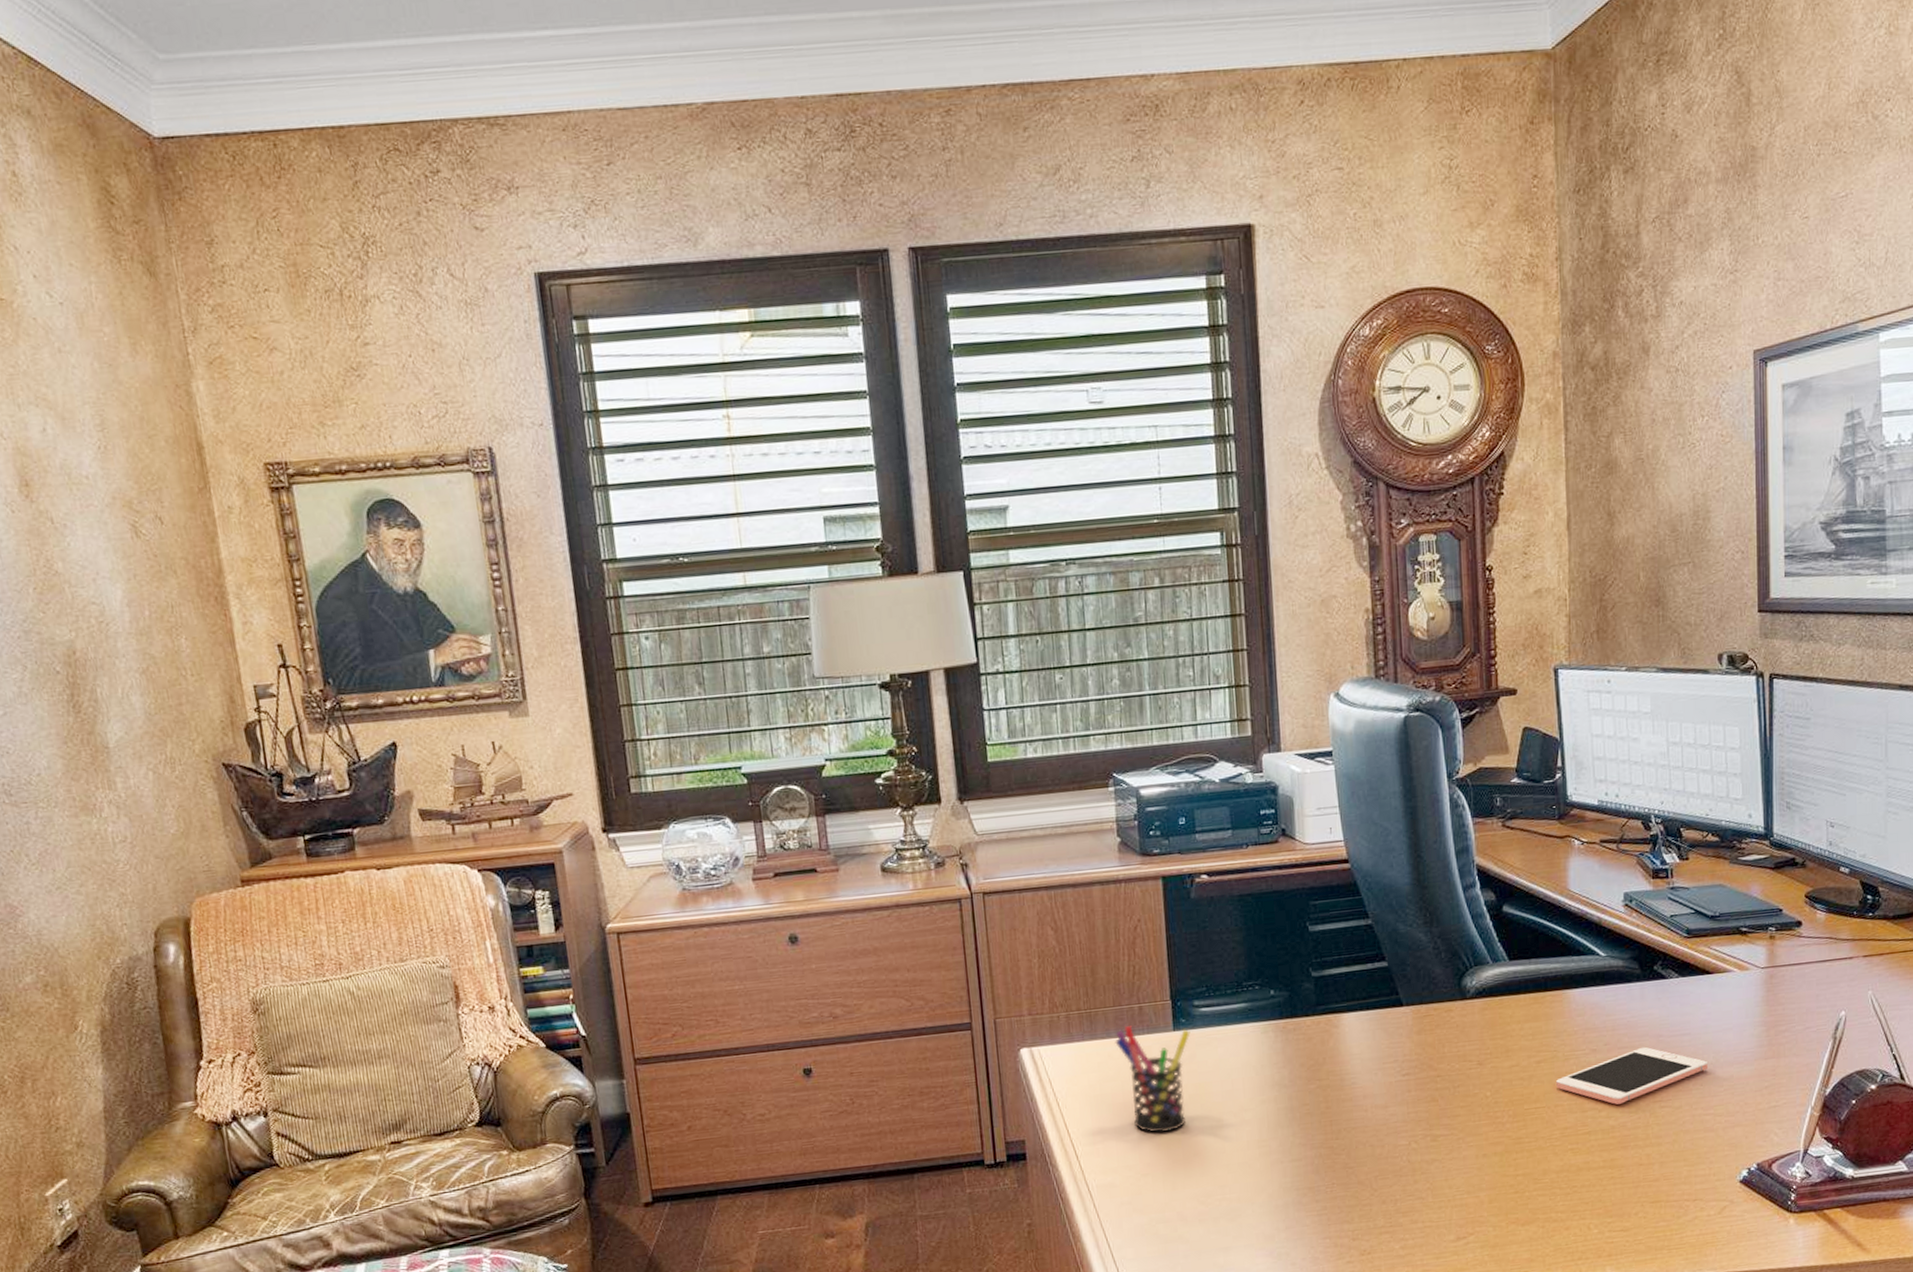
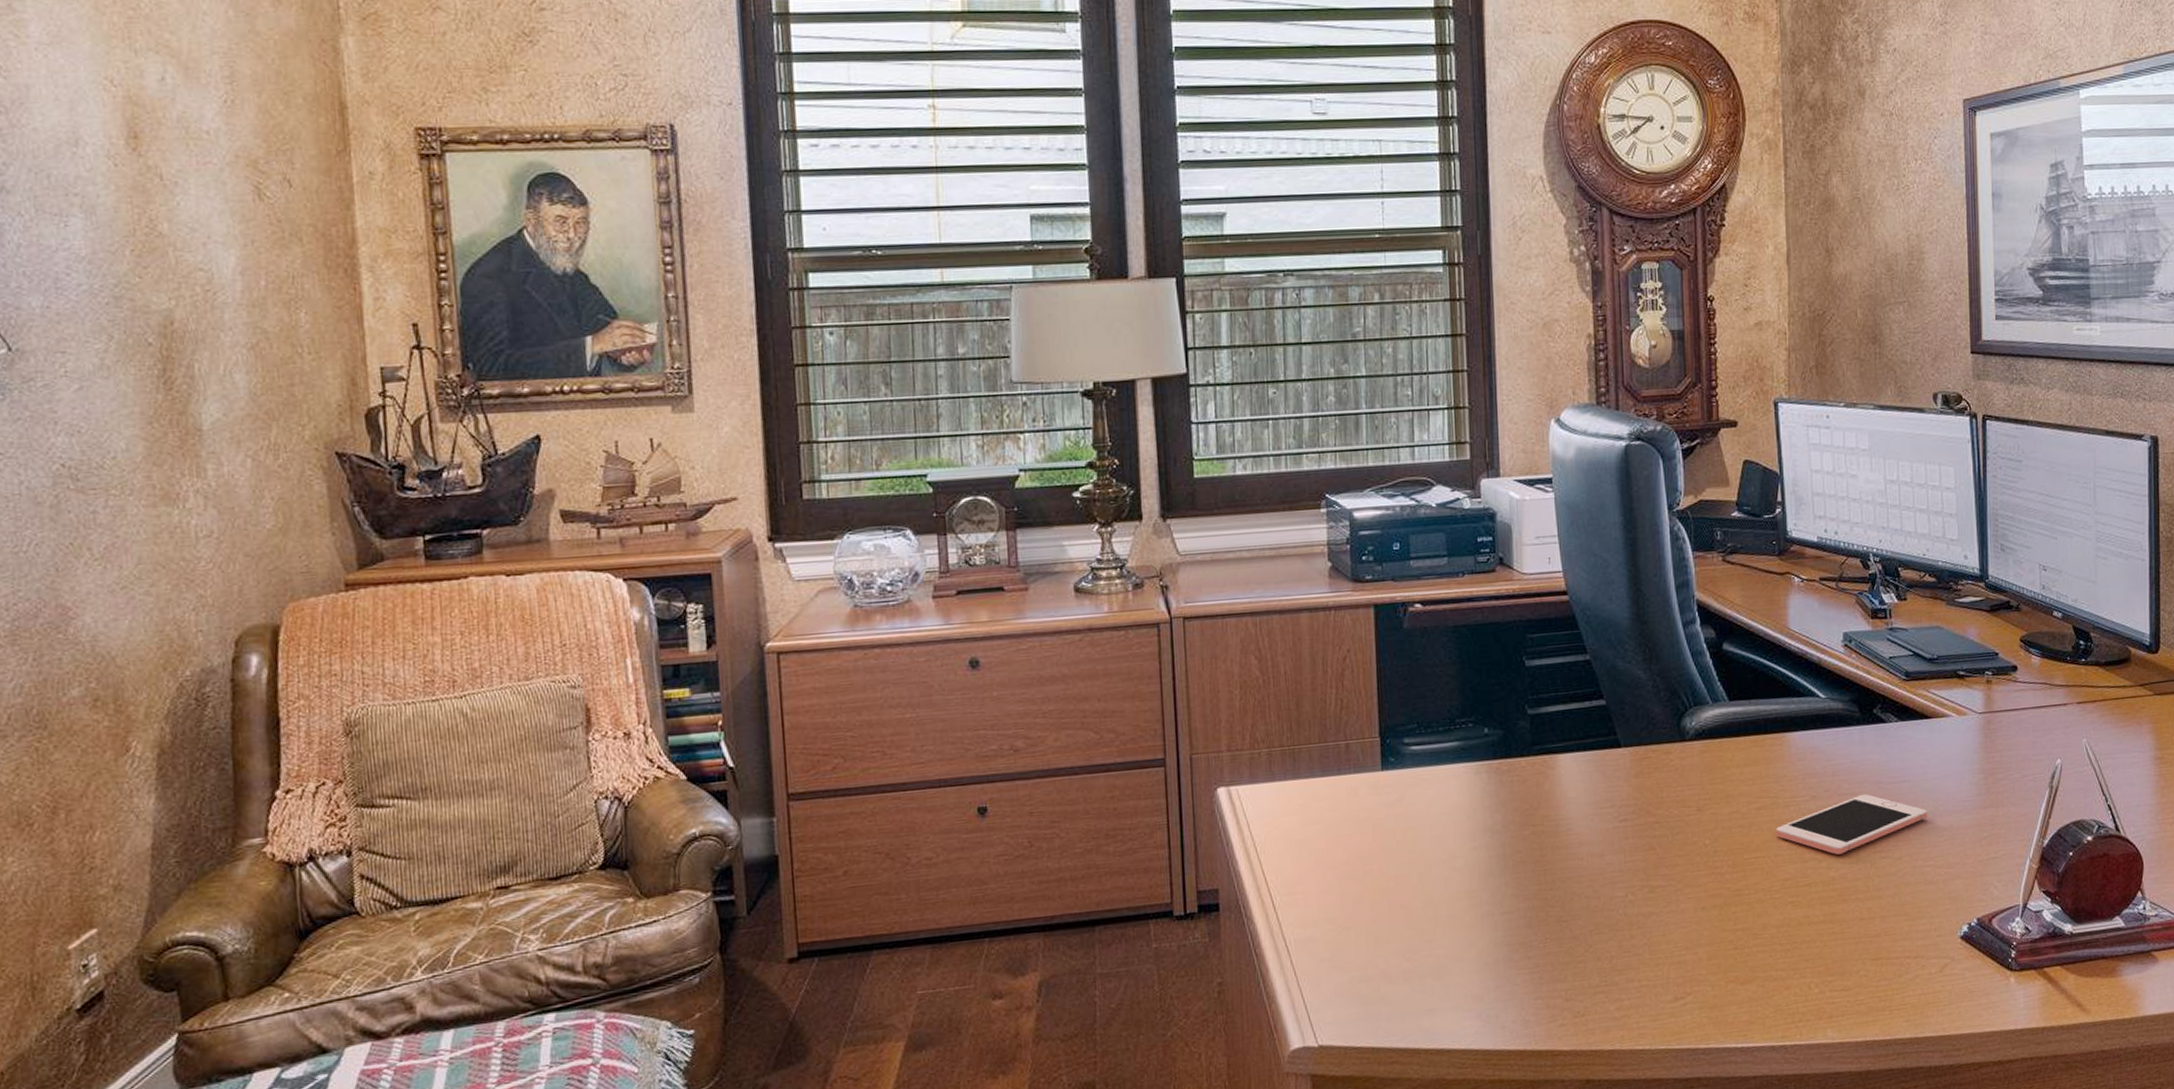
pen holder: present [1115,1026,1191,1133] -> none [1319,764,1400,882]

